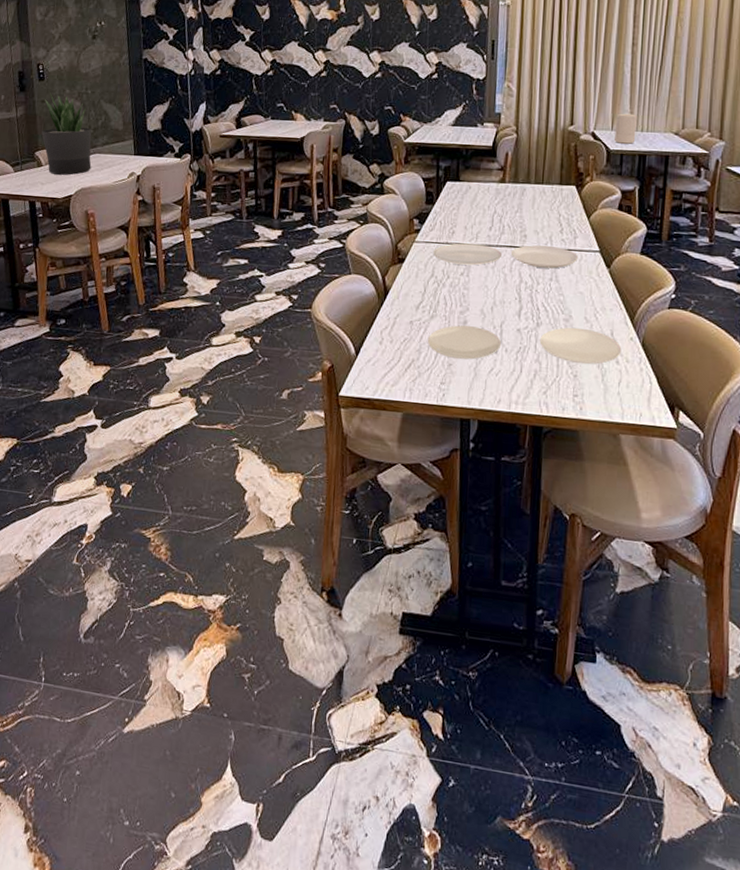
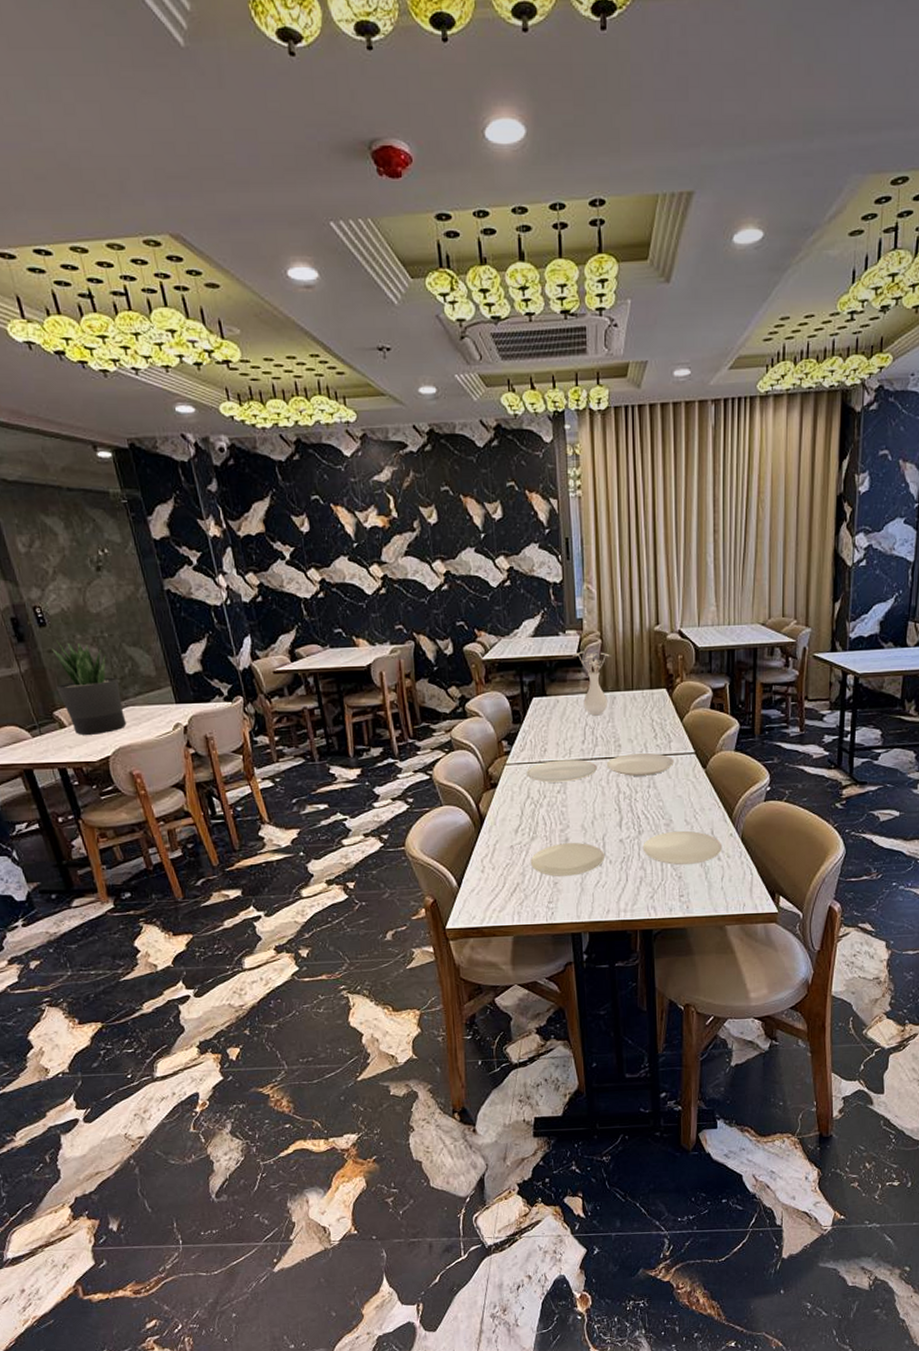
vase: none [488,143,525,205] -> present [573,651,611,716]
candle: present [615,113,637,144] -> none [702,607,723,640]

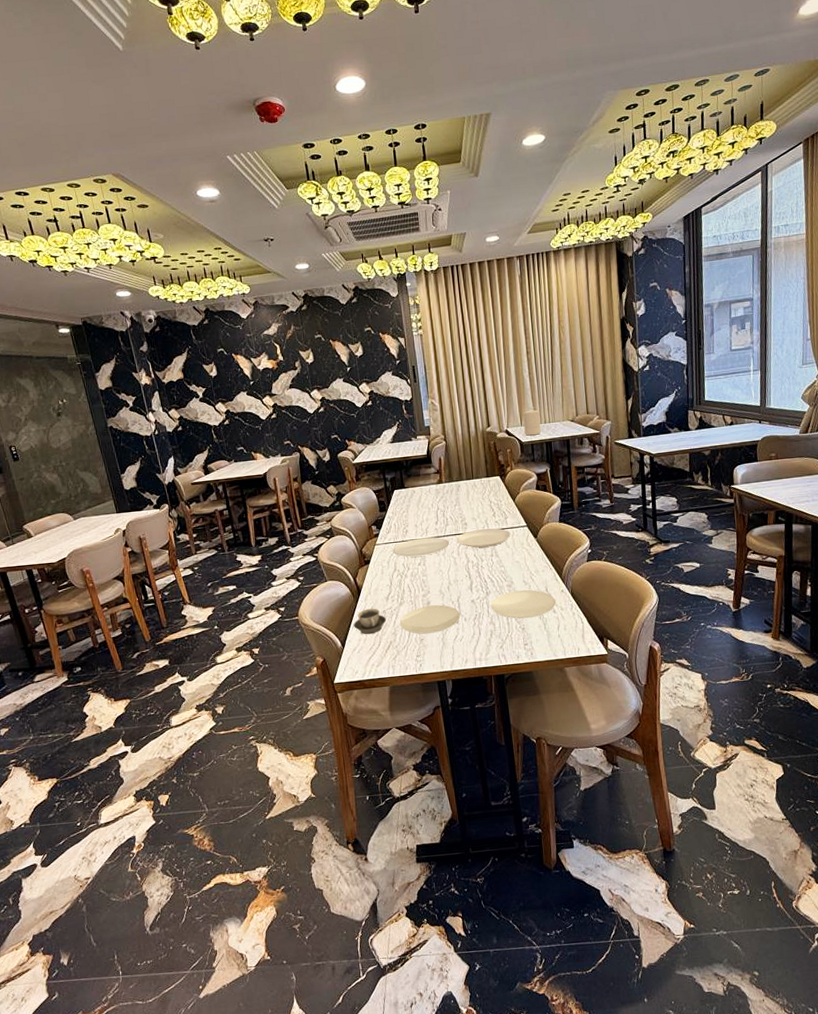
planter: present [52,640,127,735] -> none [23,470,79,543]
cup: none [473,842,514,874] -> present [353,608,387,635]
vase: present [573,651,611,716] -> none [424,451,455,502]
candle: none [702,607,723,640] -> present [523,410,541,436]

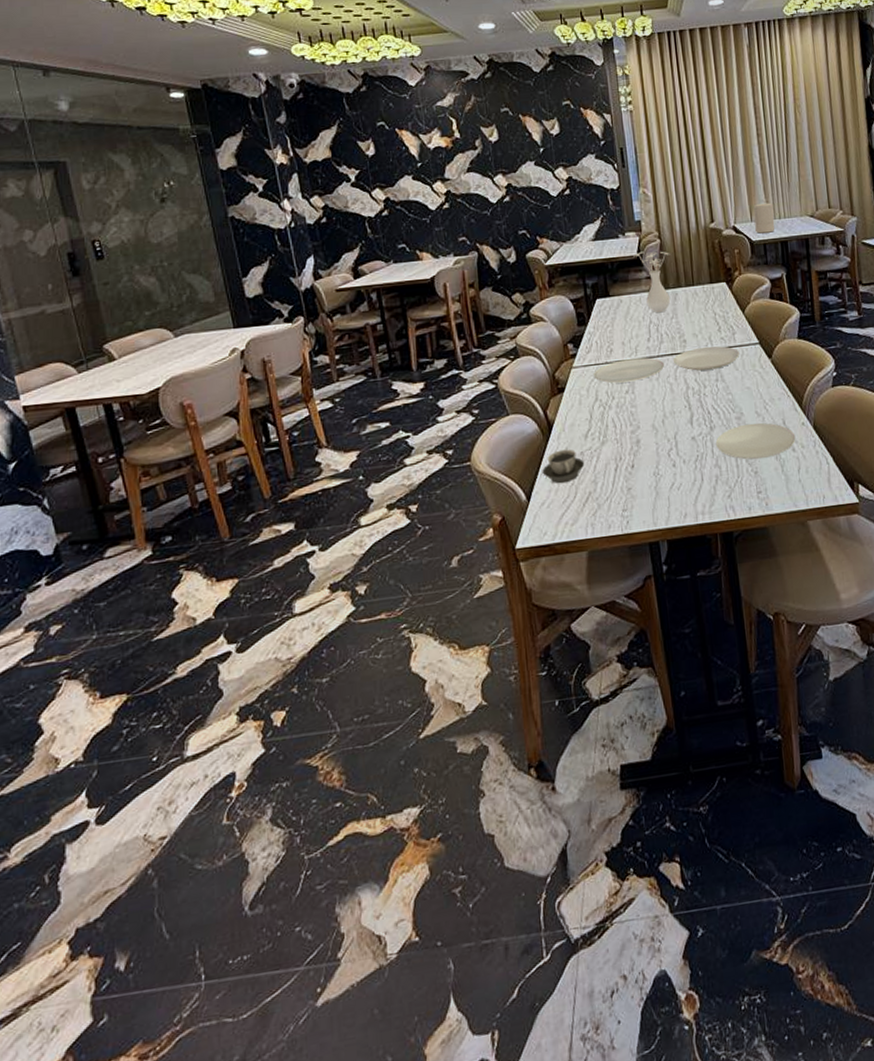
plate: present [400,605,461,635] -> none [601,443,679,482]
vase: none [424,451,455,502] -> present [633,251,671,313]

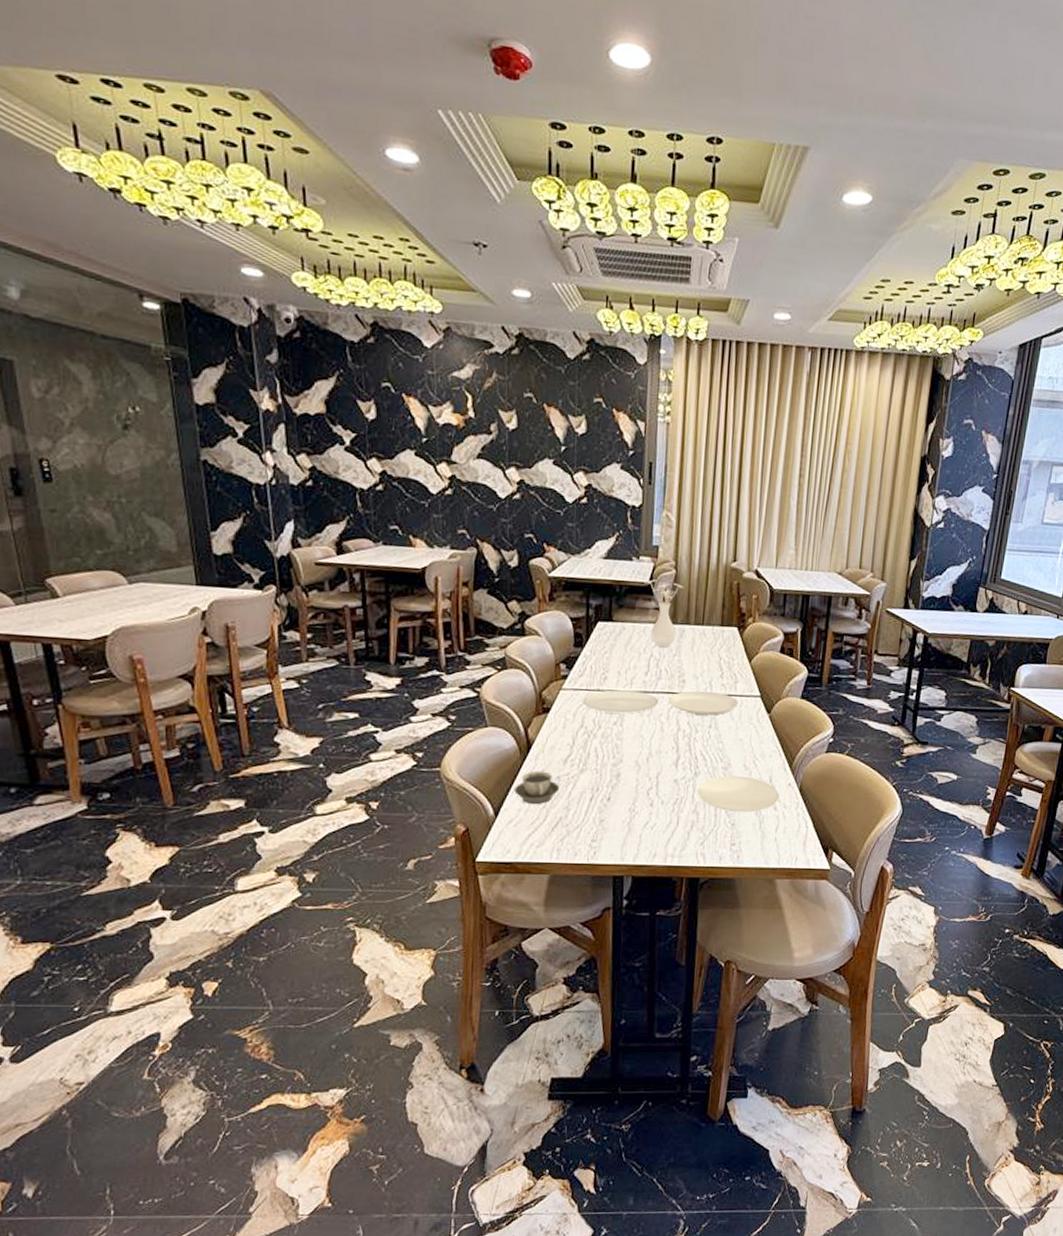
candle: present [753,202,775,234] -> none [778,550,802,584]

